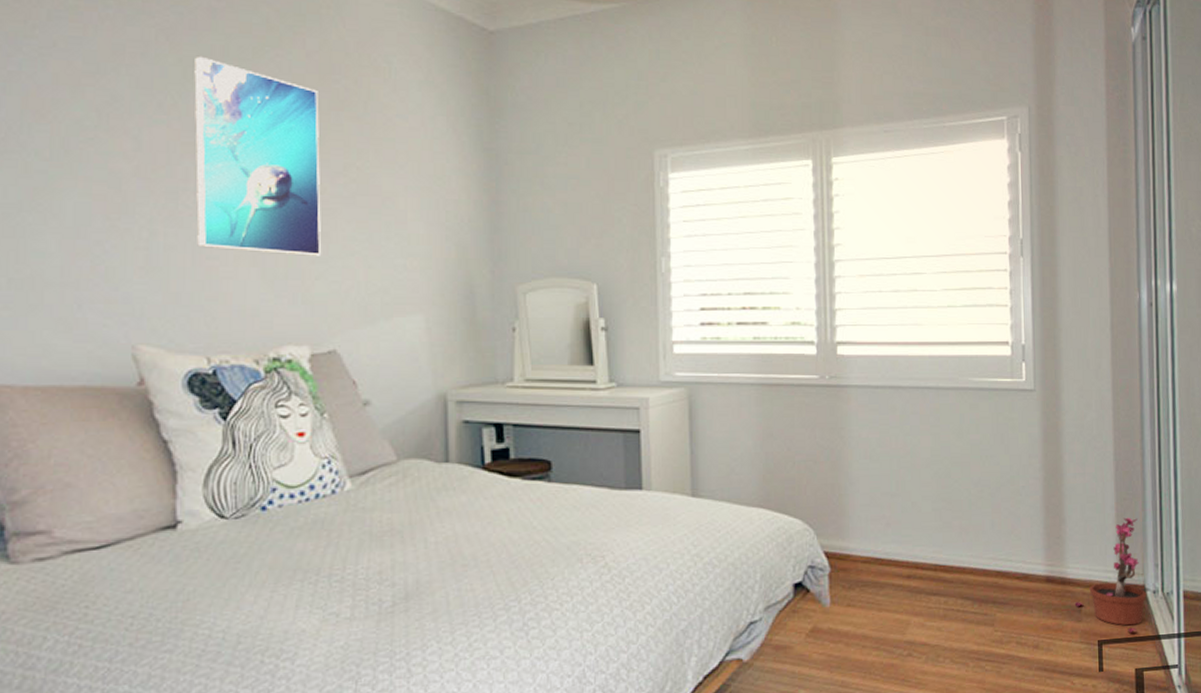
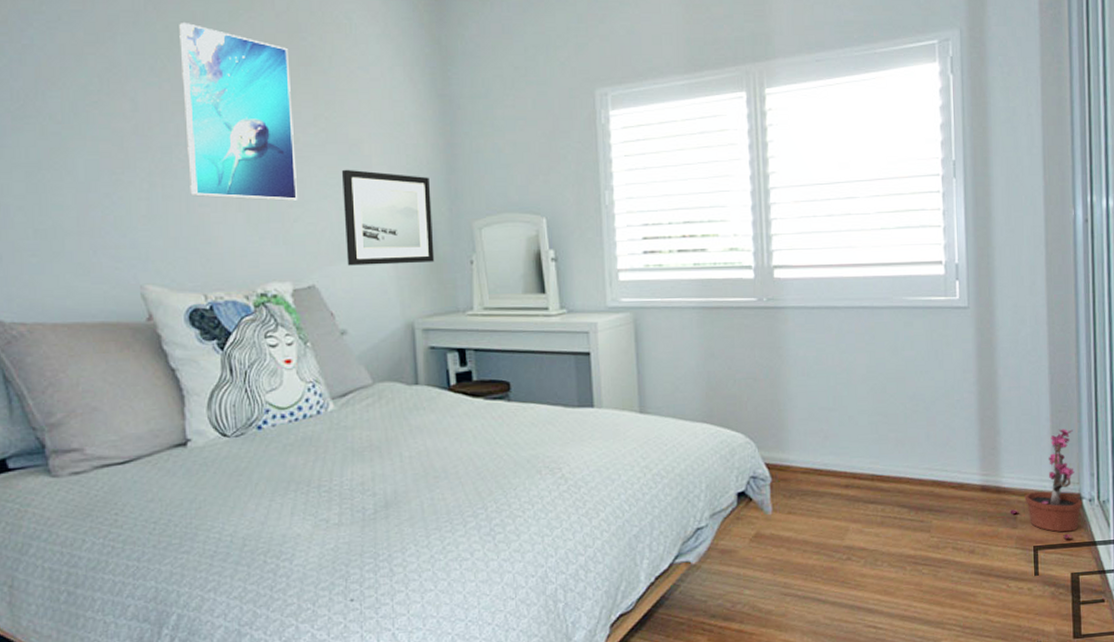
wall art: none [372,224,473,330] -> present [341,169,435,266]

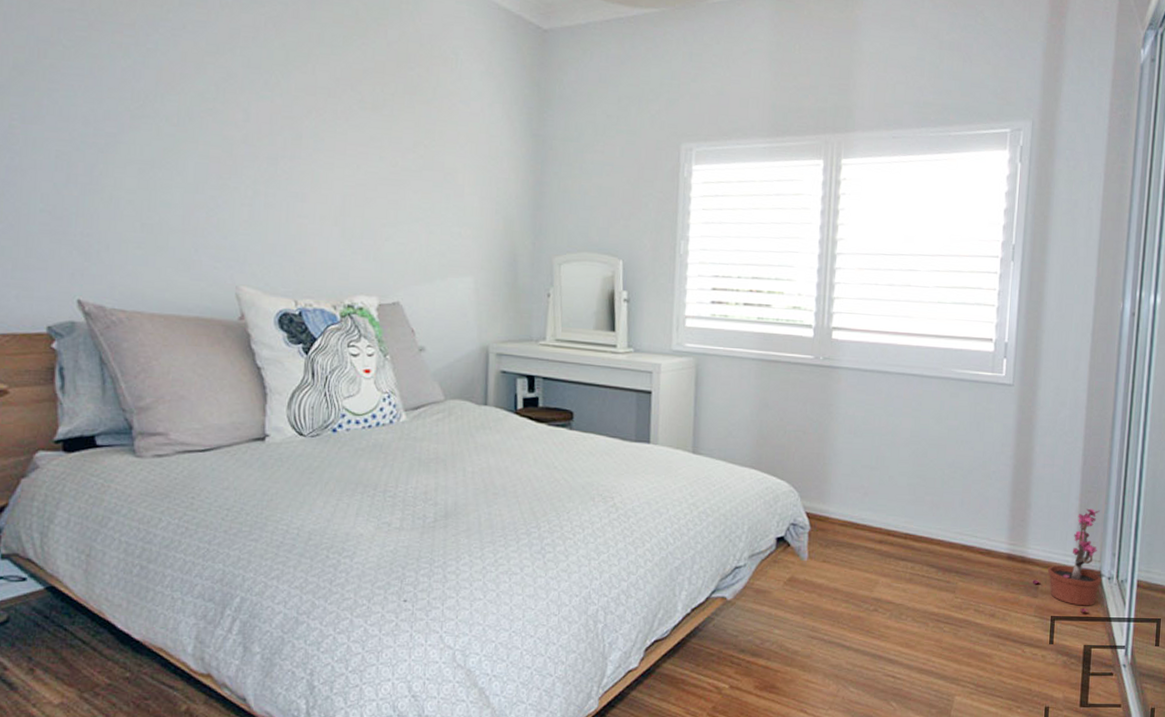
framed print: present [179,23,297,201] -> none [291,42,396,221]
wall art: present [341,169,435,266] -> none [431,195,517,291]

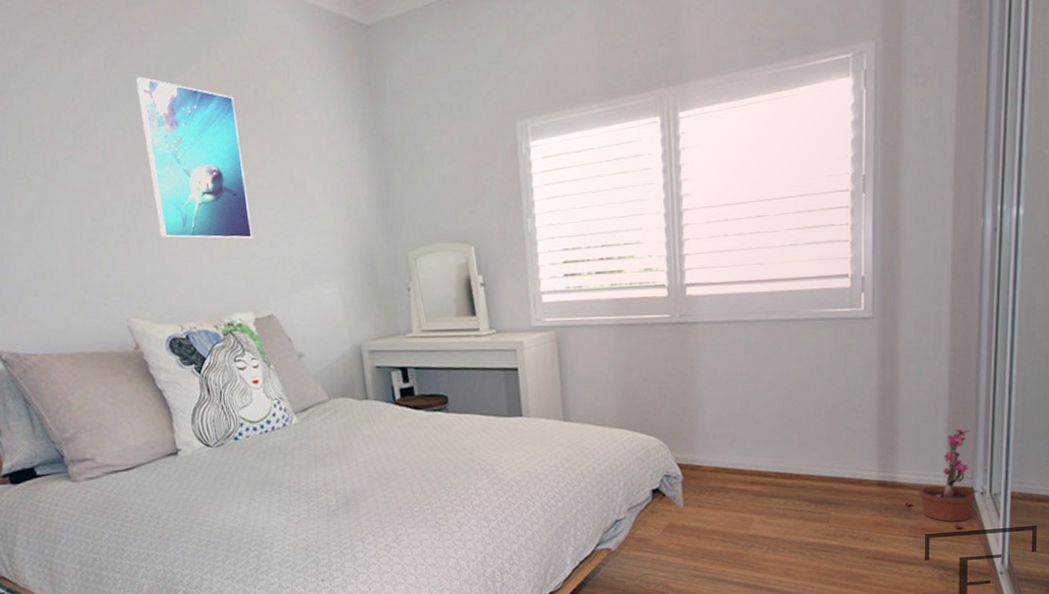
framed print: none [291,42,396,221] -> present [136,77,252,239]

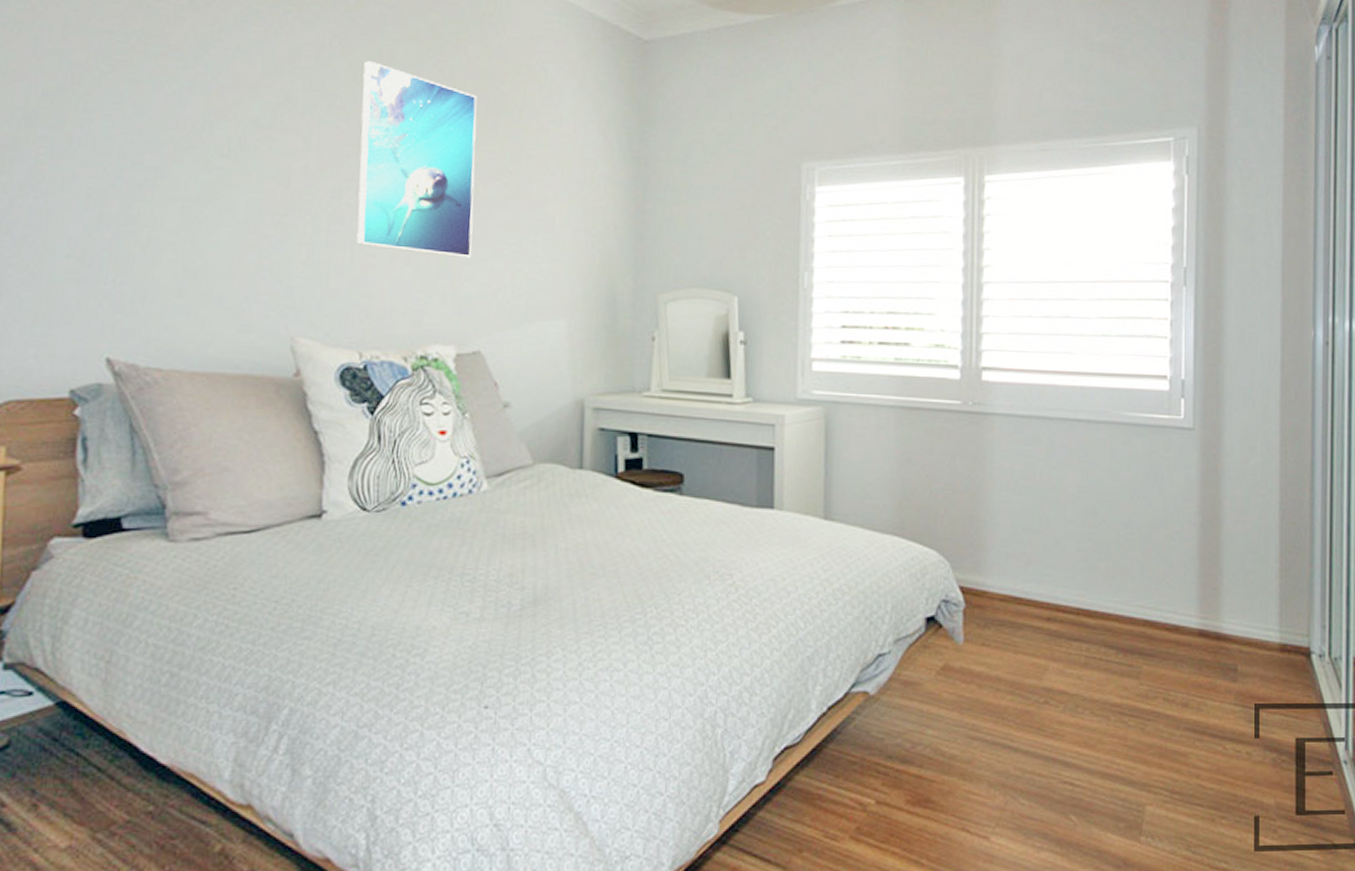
potted plant: present [904,428,975,528] -> none [1230,572,1312,699]

